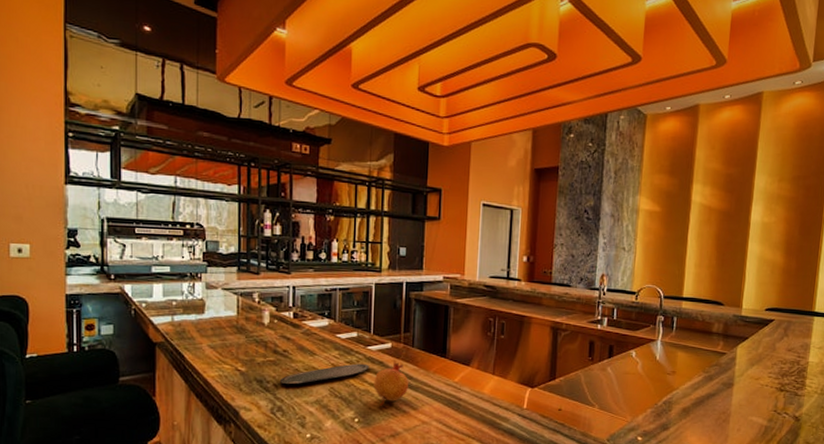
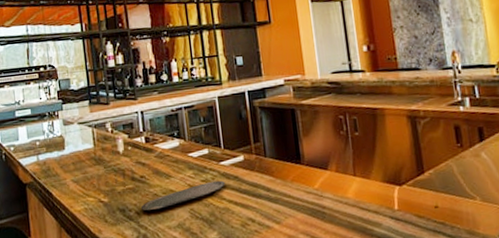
fruit: present [374,360,409,407] -> none [232,172,269,225]

